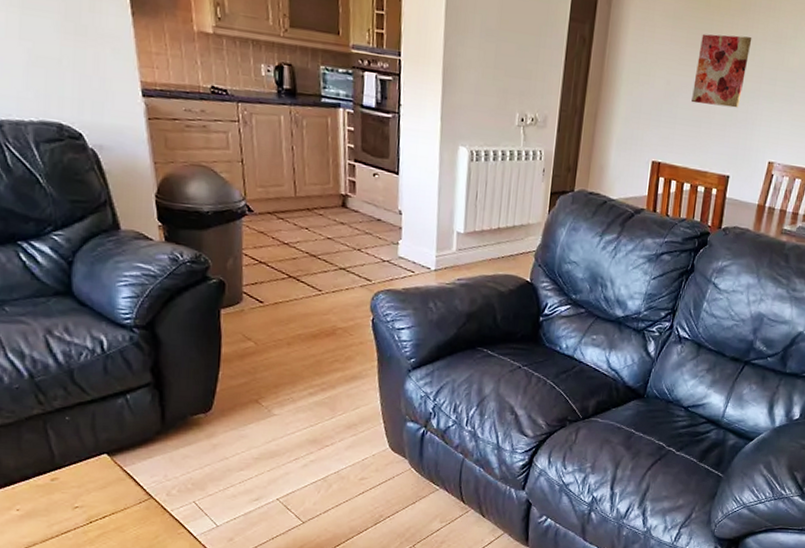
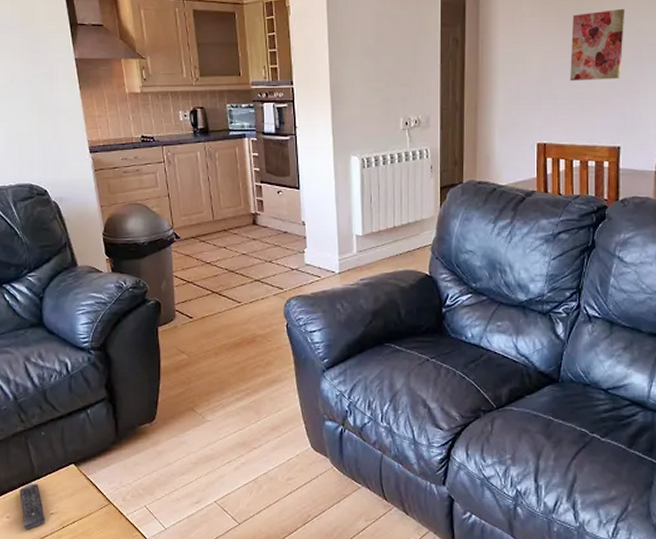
remote control: none [34,473,68,524] -> present [19,483,46,530]

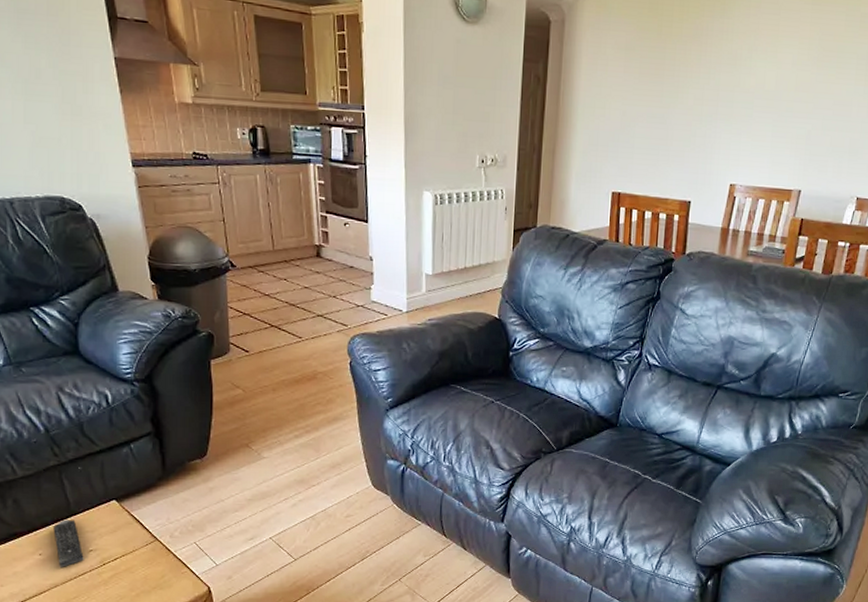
wall art: present [570,8,625,81] -> none [648,61,706,133]

